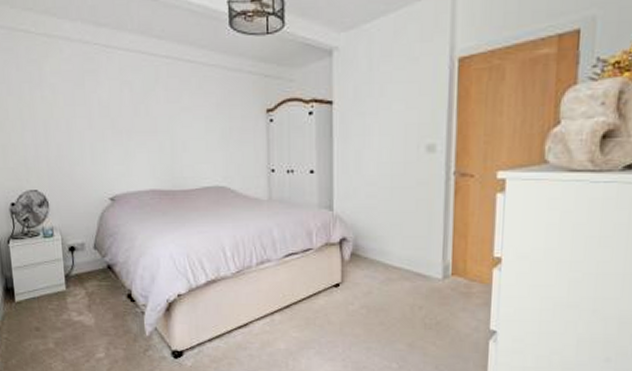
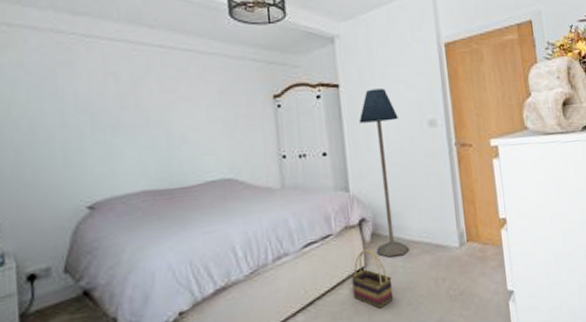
basket: none [326,266,367,322] -> present [350,248,394,309]
floor lamp: none [350,107,393,278] -> present [359,88,410,258]

